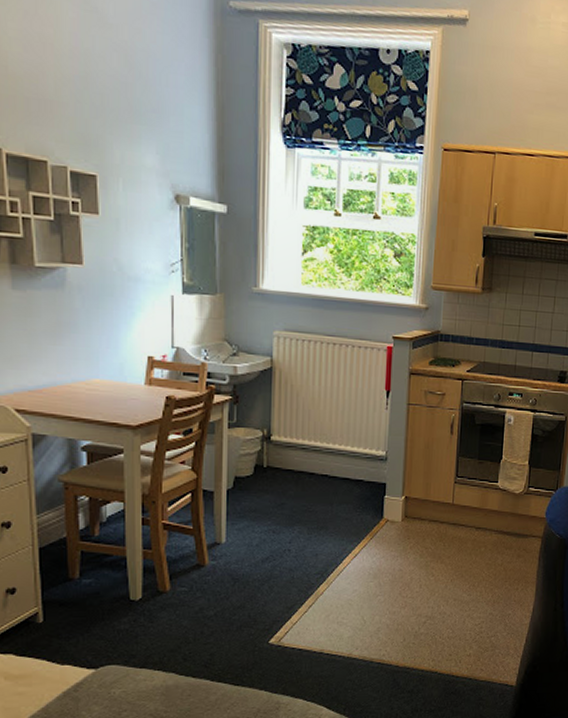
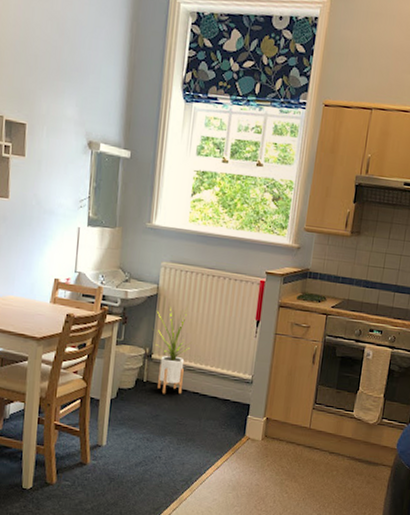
house plant: none [268,381,316,480] -> present [152,307,192,394]

